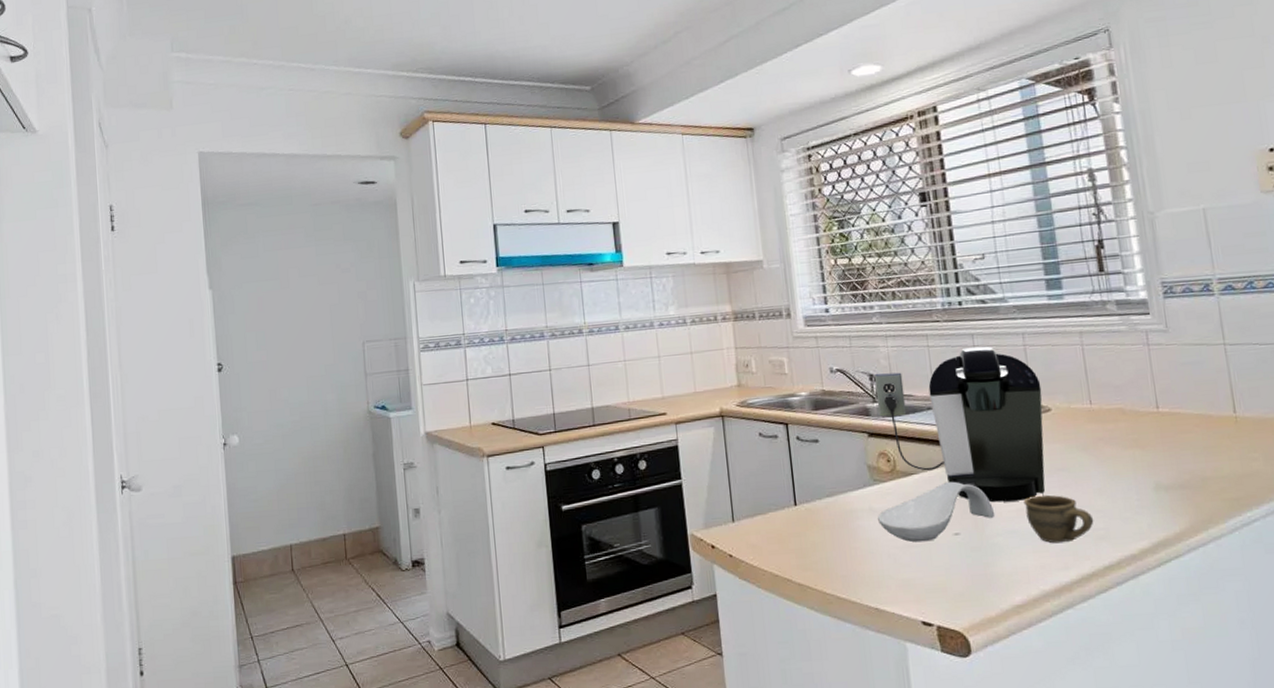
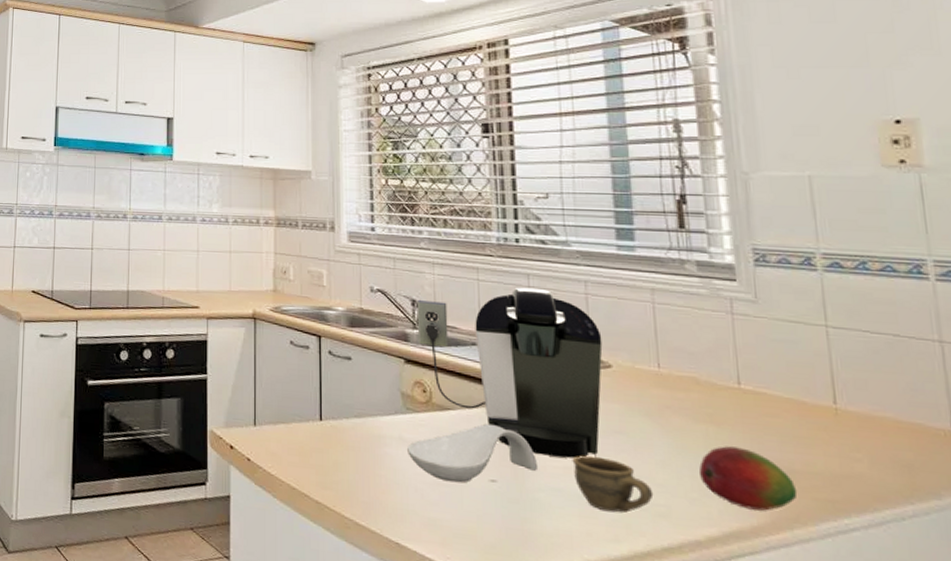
fruit: none [1130,465,1210,519] -> present [699,446,798,511]

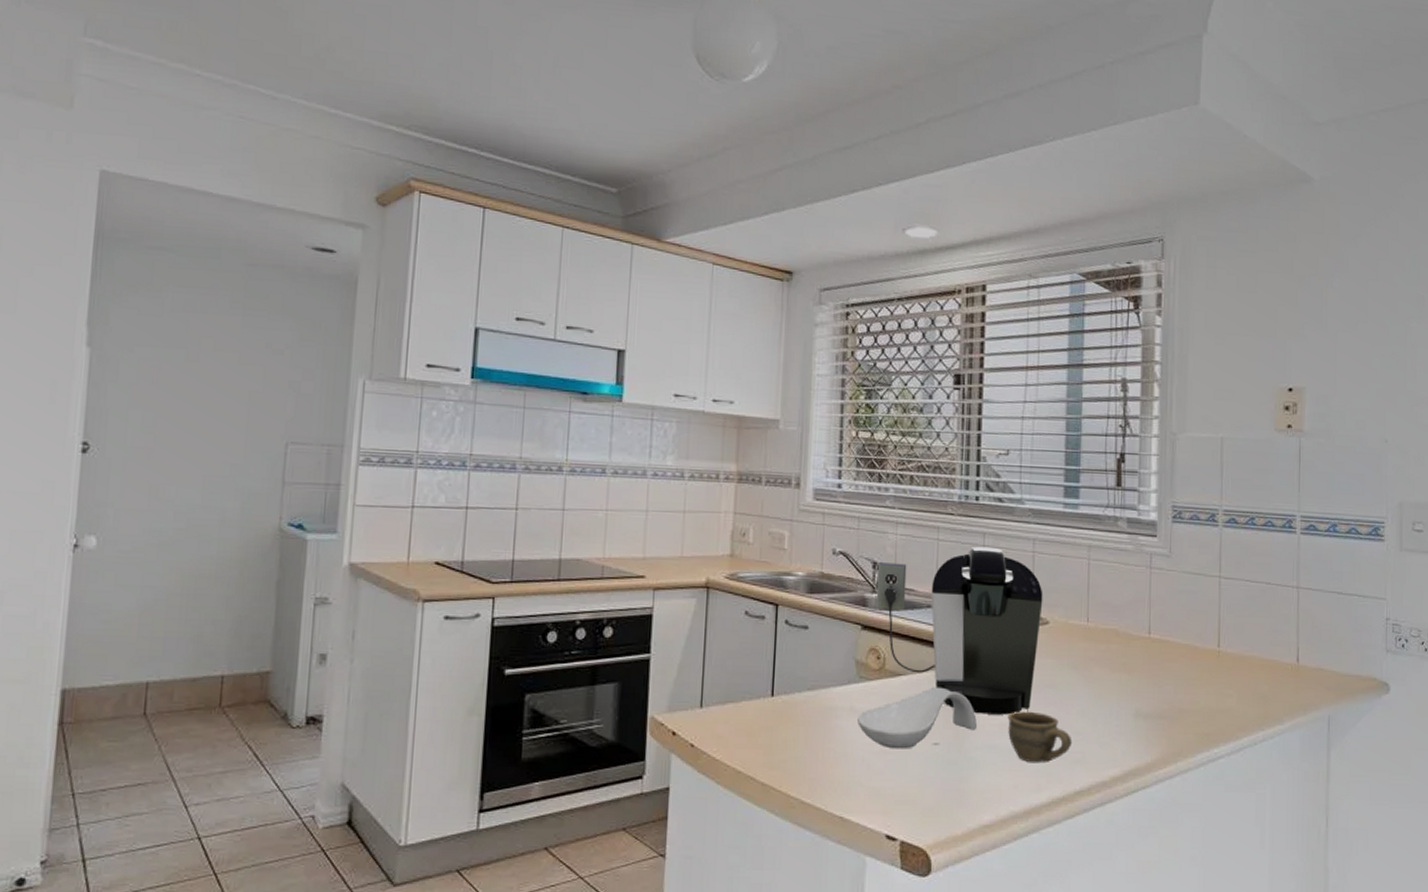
fruit: present [699,446,798,511] -> none [1111,692,1183,748]

